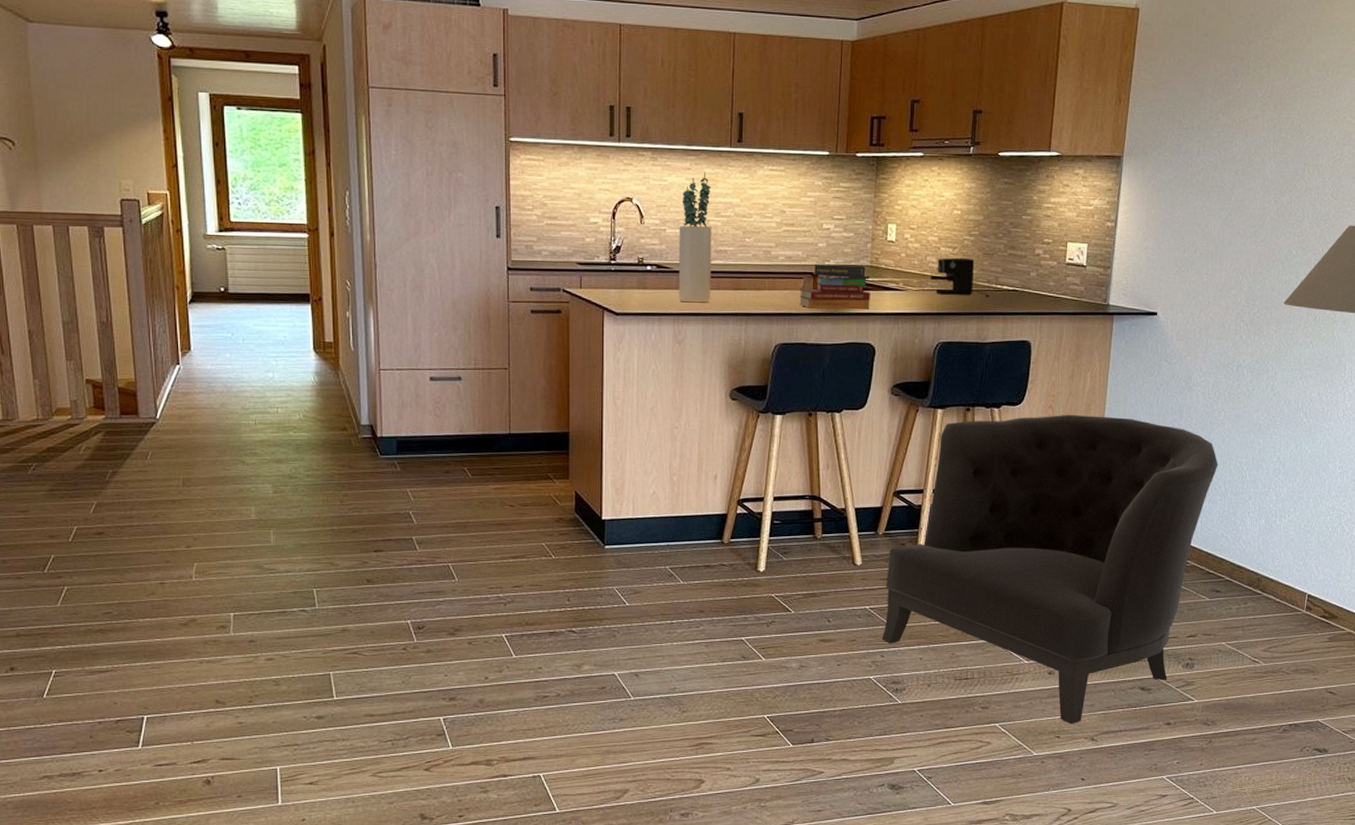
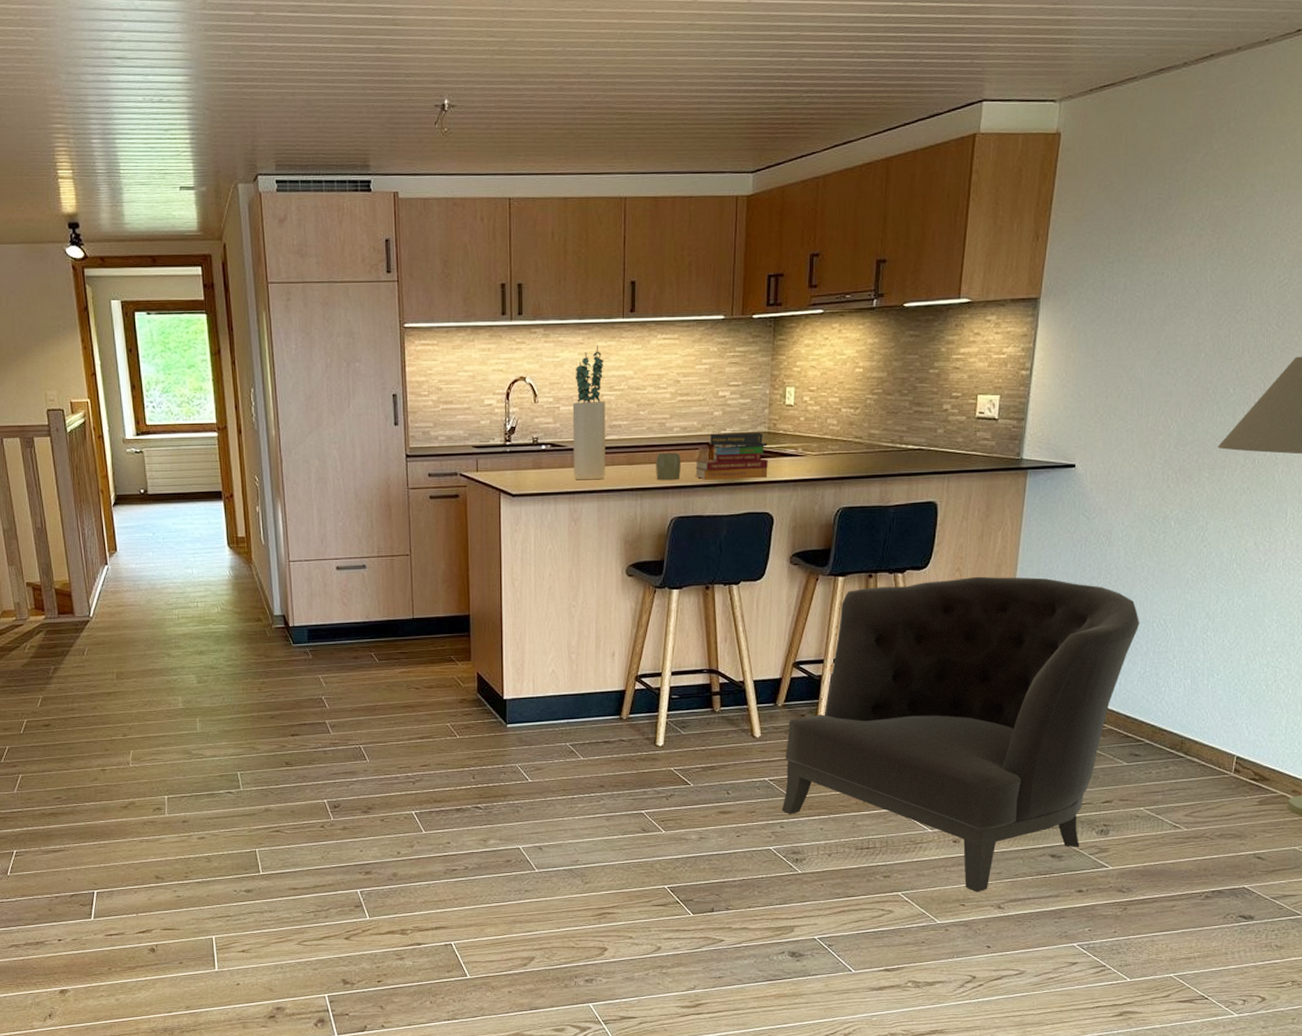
mug: none [760,280,786,308] -> present [655,453,682,481]
coffee maker: present [930,257,989,298] -> none [830,418,893,459]

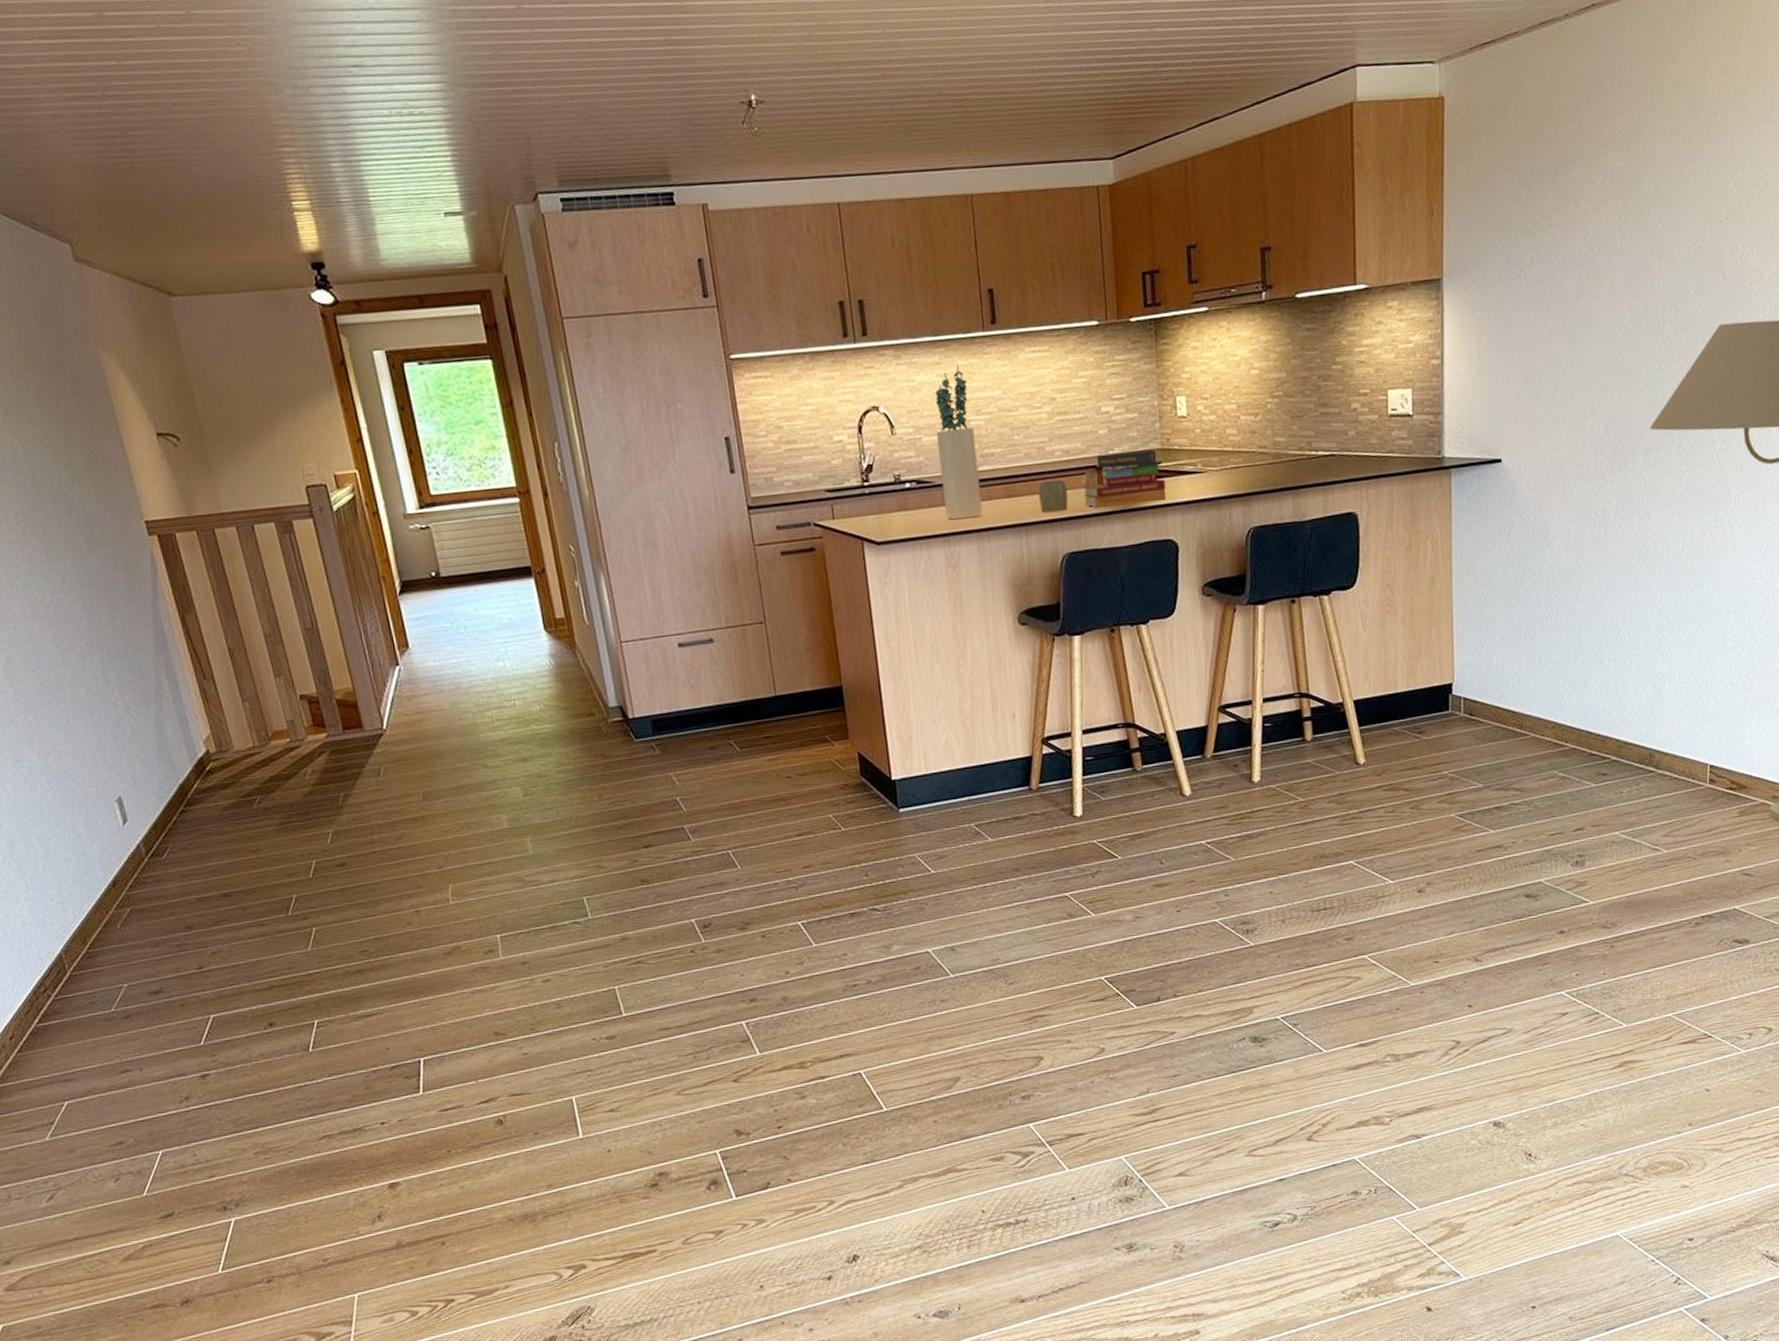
armchair: present [781,576,1140,893] -> none [1220,587,1591,946]

